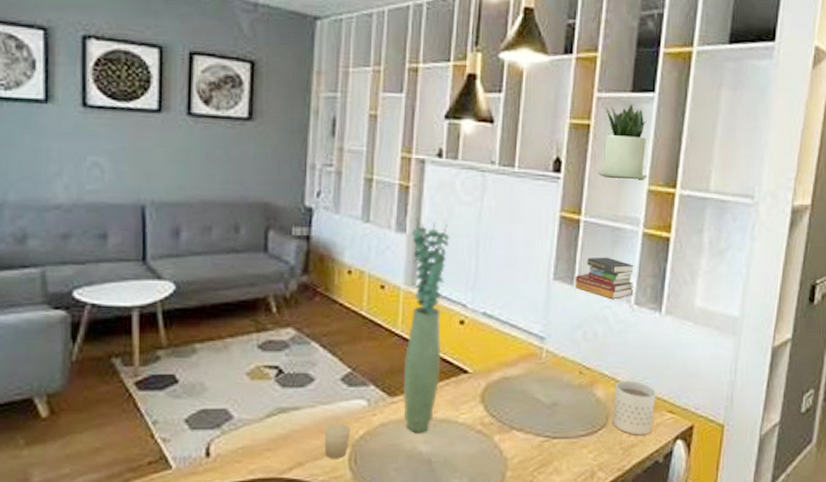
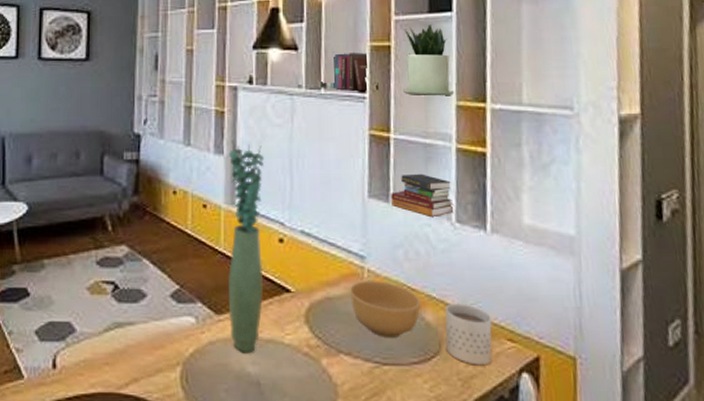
candle: present [324,423,351,459] -> none [157,339,181,377]
books: none [512,127,574,172] -> present [317,52,379,92]
bowl: none [527,361,594,413] -> present [350,281,421,337]

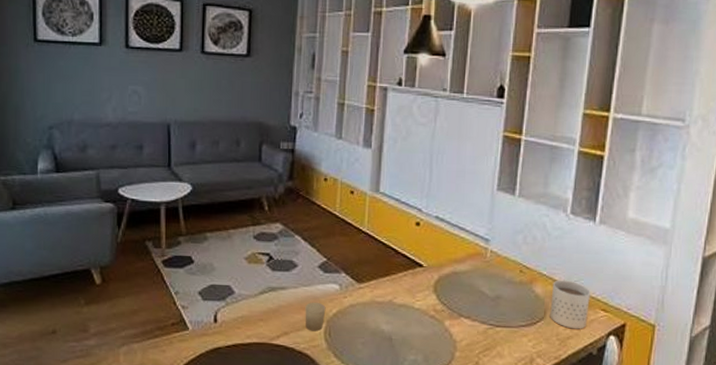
candle: none [157,339,181,377] -> present [305,302,326,332]
vase: present [227,140,265,354] -> none [368,136,408,315]
books: present [317,52,379,92] -> none [461,59,516,98]
bowl: present [350,281,421,337] -> none [474,259,533,306]
books: present [391,173,455,216] -> none [517,171,572,209]
planter: present [403,24,455,96] -> none [537,38,583,105]

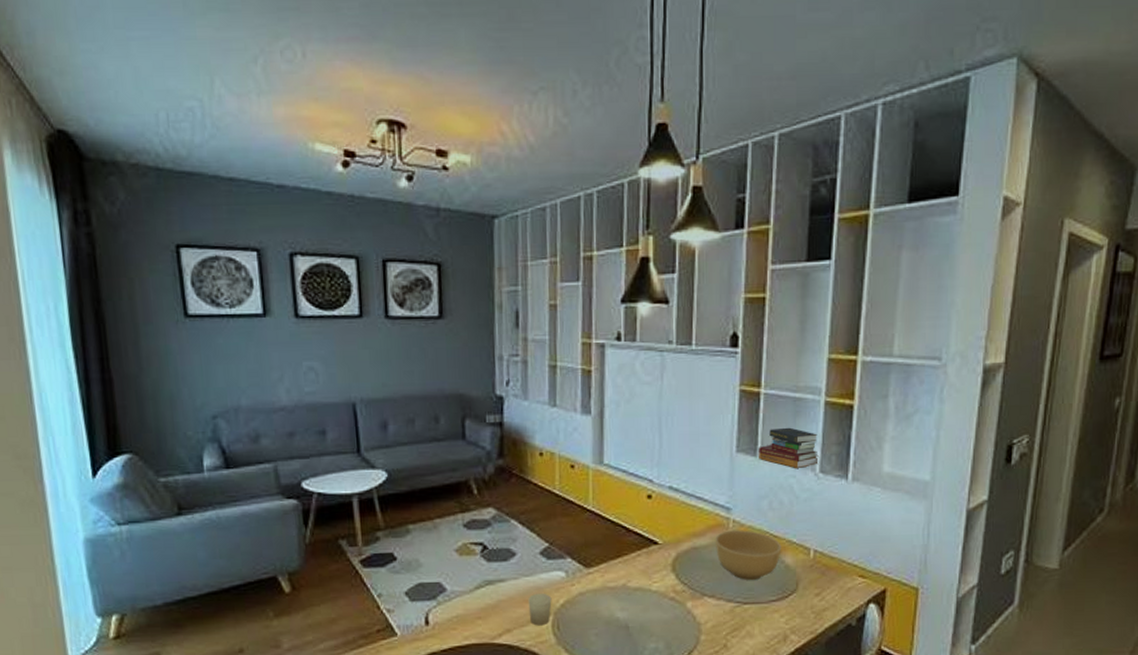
bowl: none [474,259,533,306] -> present [716,530,782,580]
books: none [517,171,572,209] -> present [759,427,820,468]
mug: present [550,280,591,329] -> none [803,546,847,600]

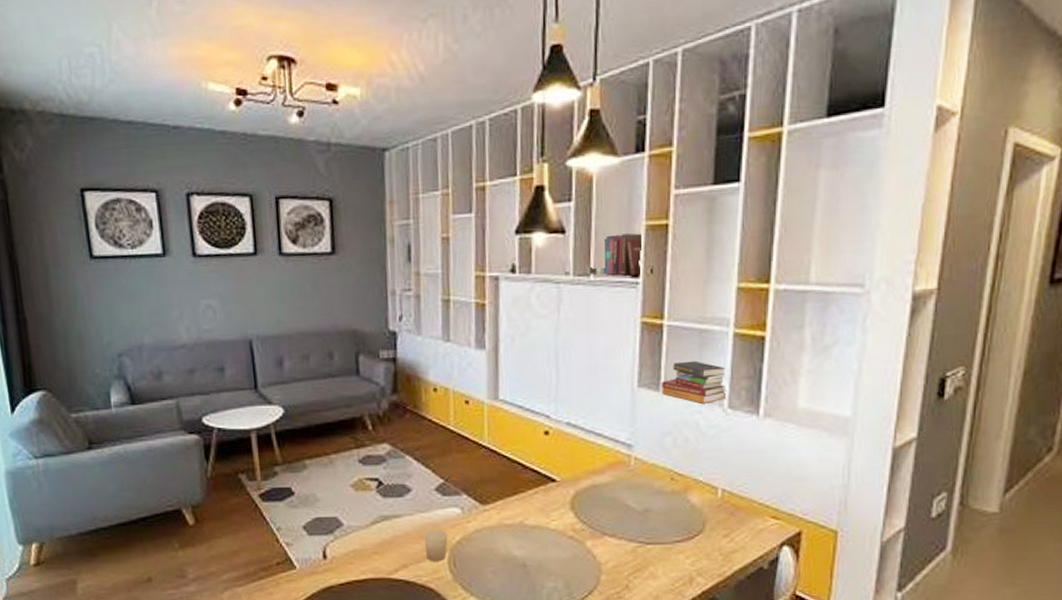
books: none [689,305,751,346] -> present [586,233,653,277]
bowl: present [716,530,782,580] -> none [616,468,687,519]

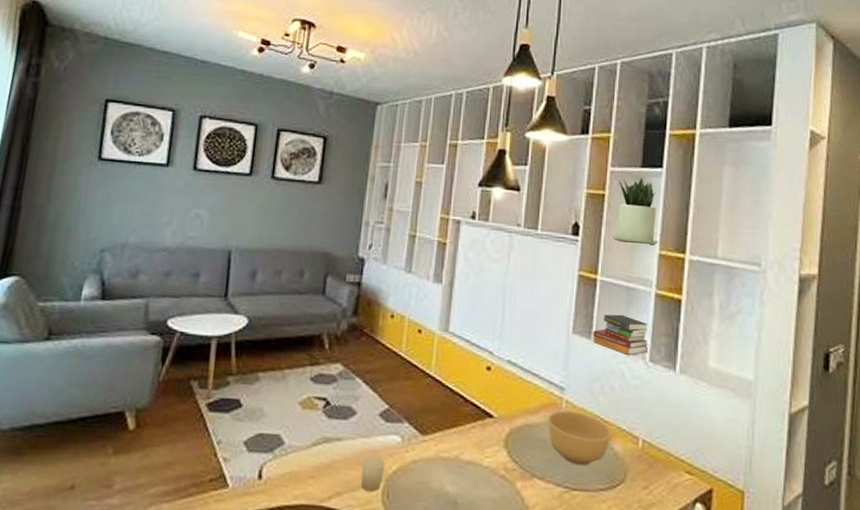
books: present [586,233,653,277] -> none [535,195,591,236]
bowl: none [616,468,687,519] -> present [548,410,611,465]
planter: none [680,198,736,279] -> present [612,178,658,245]

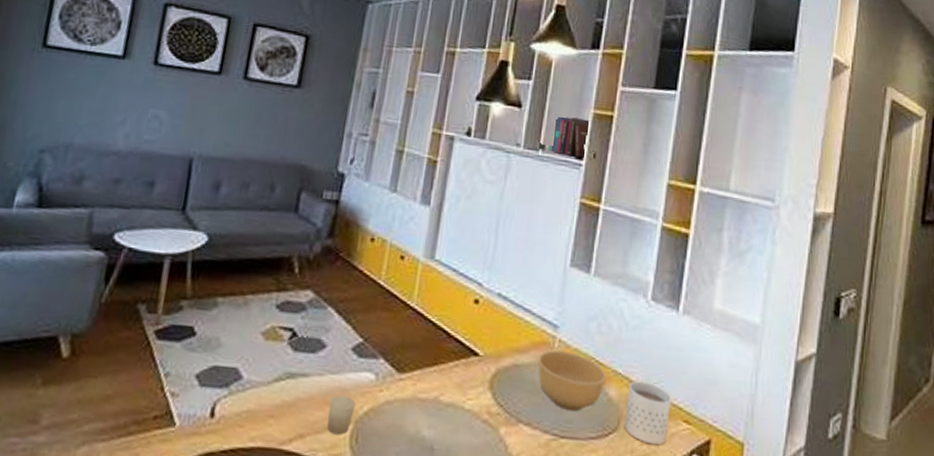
books: none [535,195,591,236] -> present [536,114,596,160]
books: present [593,314,650,355] -> none [592,247,653,293]
planter: present [612,178,658,245] -> none [619,100,668,174]
mug: none [630,436,674,495] -> present [624,380,673,445]

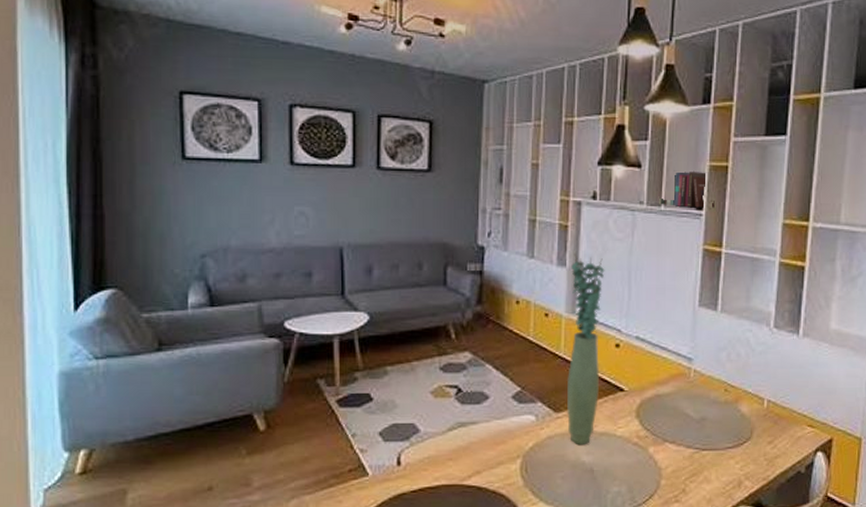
candle: present [327,395,356,435] -> none [498,436,521,468]
vase: none [410,192,472,416] -> present [566,253,605,445]
bowl: present [538,350,606,411] -> none [678,379,738,427]
mug: present [624,380,673,445] -> none [757,397,797,448]

